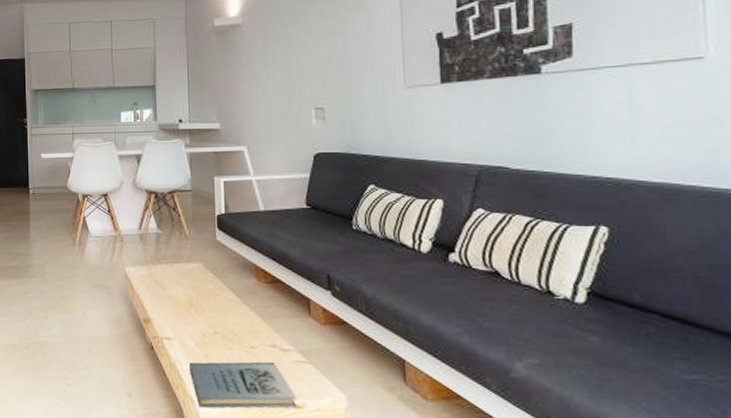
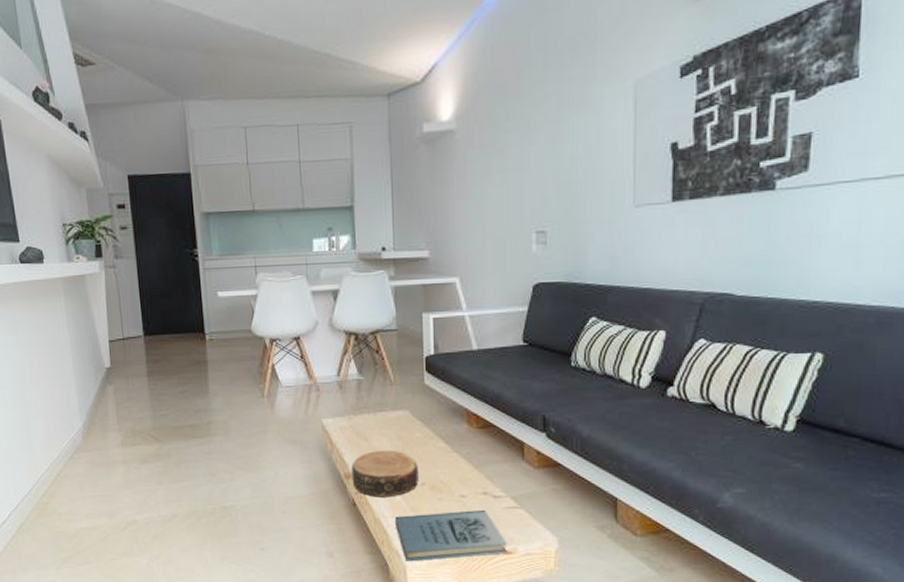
bowl: none [150,298,211,344] -> present [351,450,419,497]

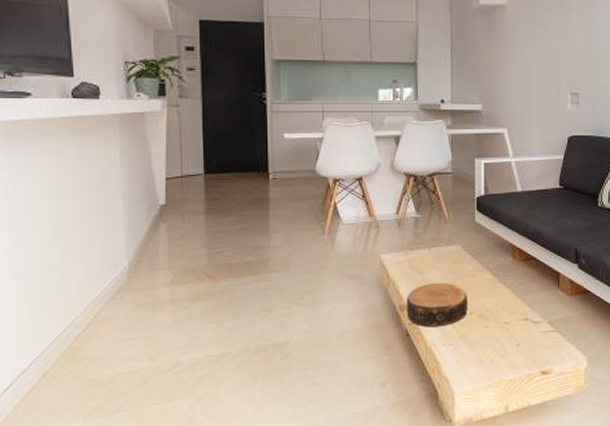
book: present [394,510,507,562] -> none [444,335,544,387]

